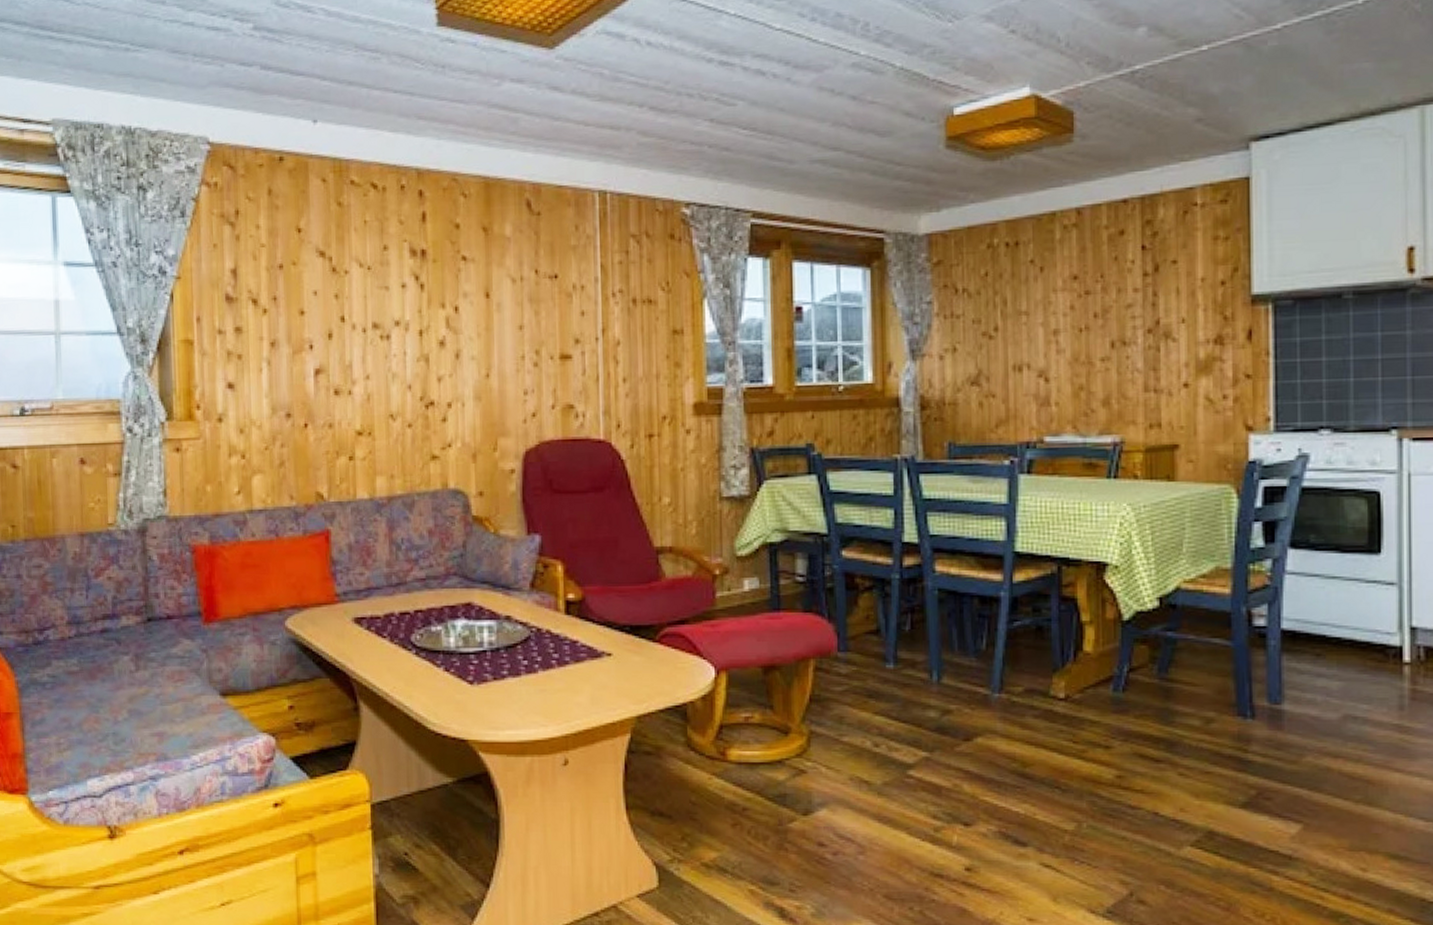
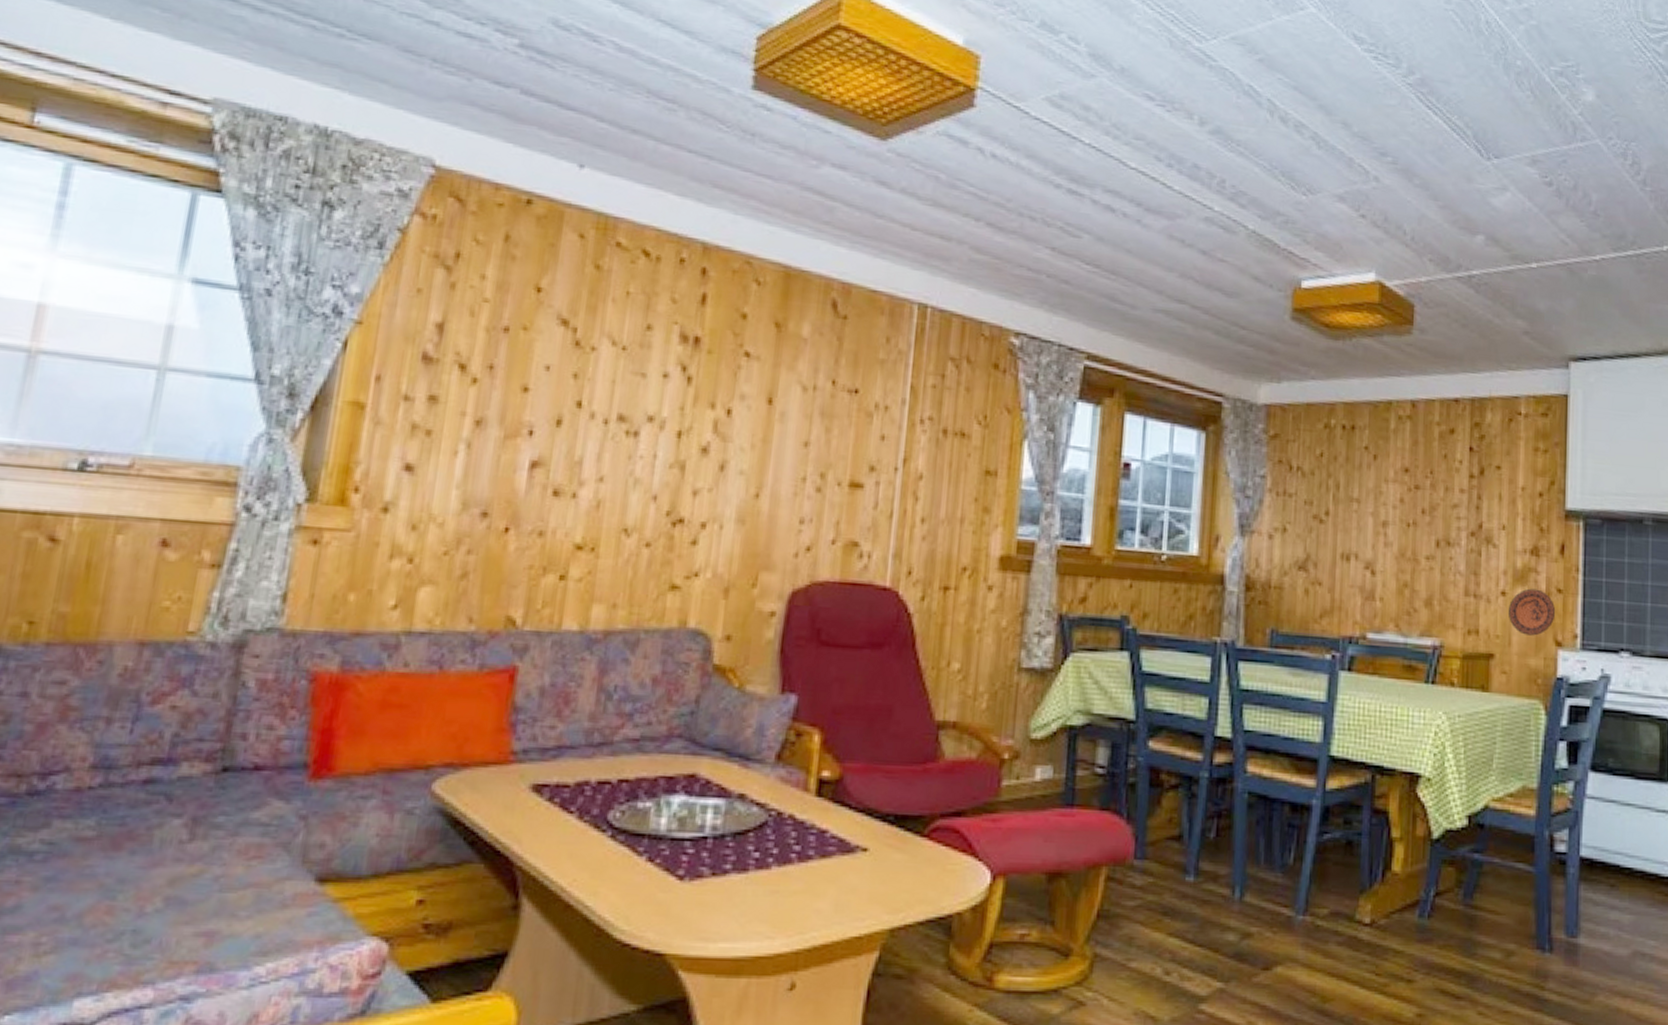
decorative plate: none [1193,377,1245,423] -> present [1509,588,1556,636]

